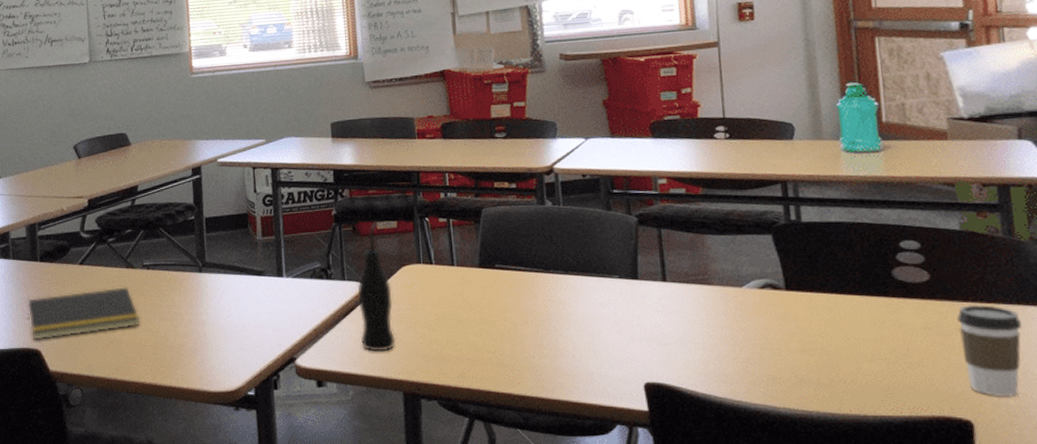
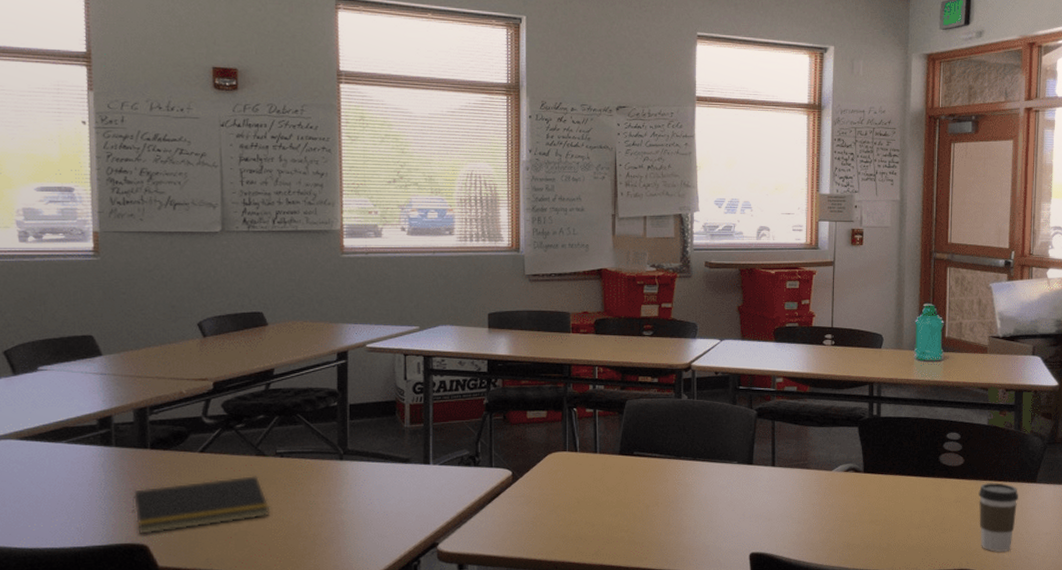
bottle: present [357,221,396,352] -> none [503,411,538,535]

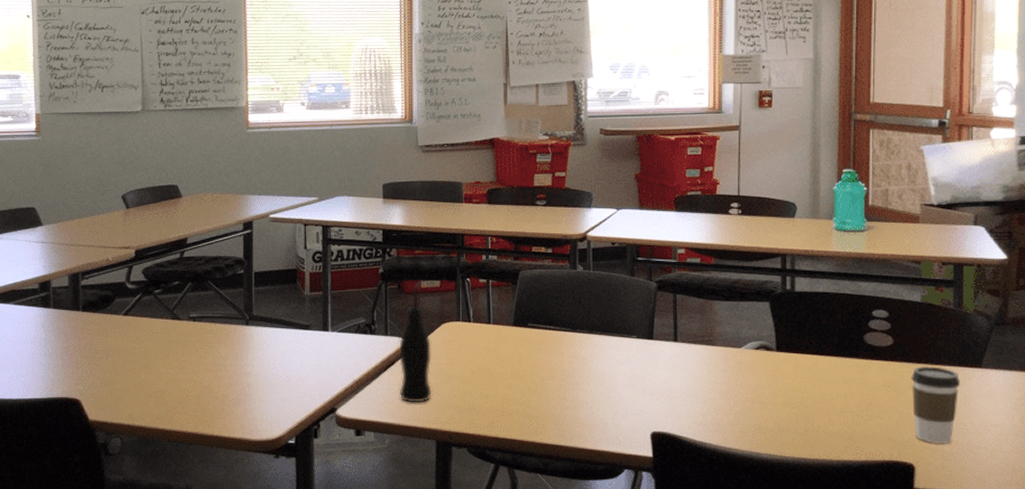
notepad: present [132,476,270,534] -> none [67,338,185,389]
bottle: none [503,411,538,535] -> present [399,280,432,403]

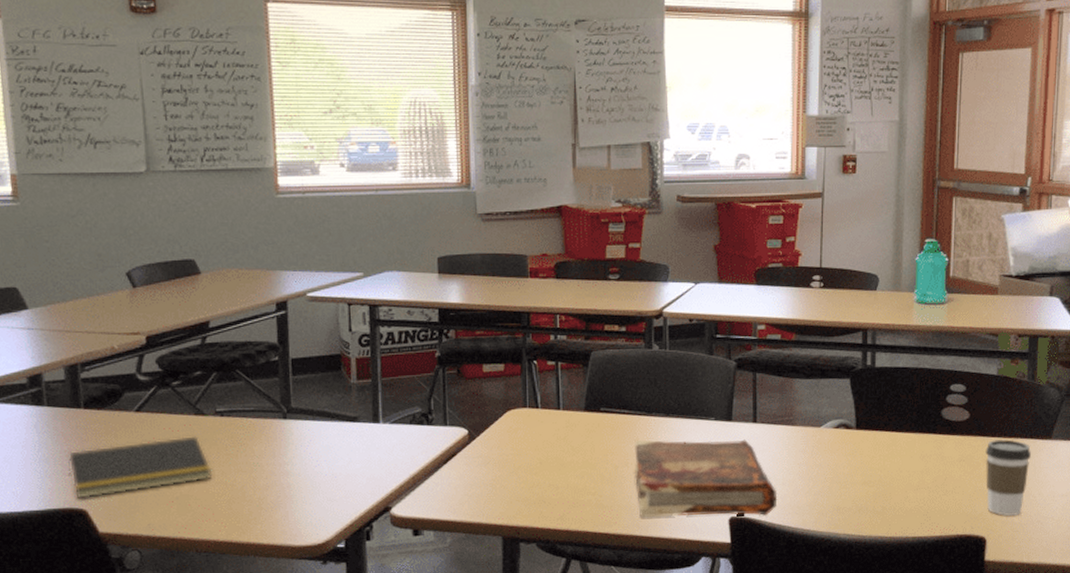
notepad: none [67,338,185,389] -> present [68,436,213,498]
bottle: present [399,280,432,403] -> none [459,364,497,498]
book: none [560,354,699,432] -> present [634,439,778,518]

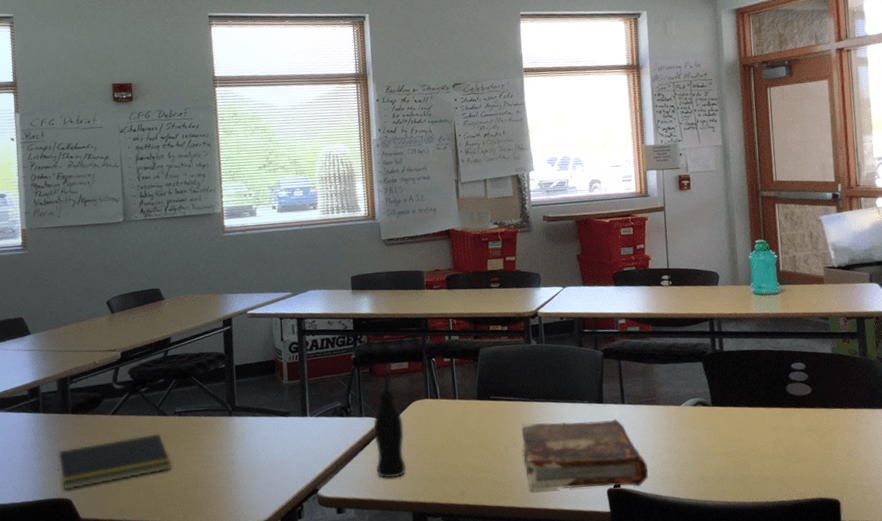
bottle: none [459,364,497,498] -> present [373,363,407,479]
coffee cup: present [985,438,1032,516] -> none [829,409,873,480]

